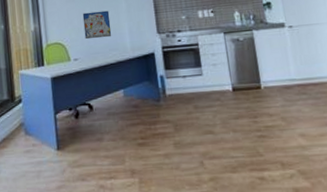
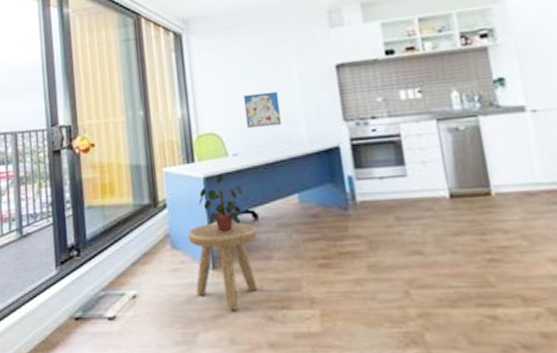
stool: none [38,112,93,181] -> present [188,222,258,310]
potted plant: none [47,75,81,120] -> present [198,174,242,232]

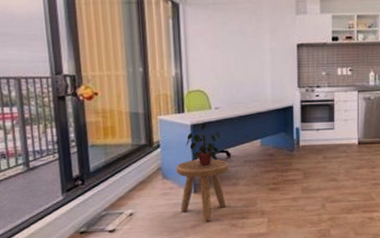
wall art: present [243,91,282,129] -> none [226,60,254,89]

